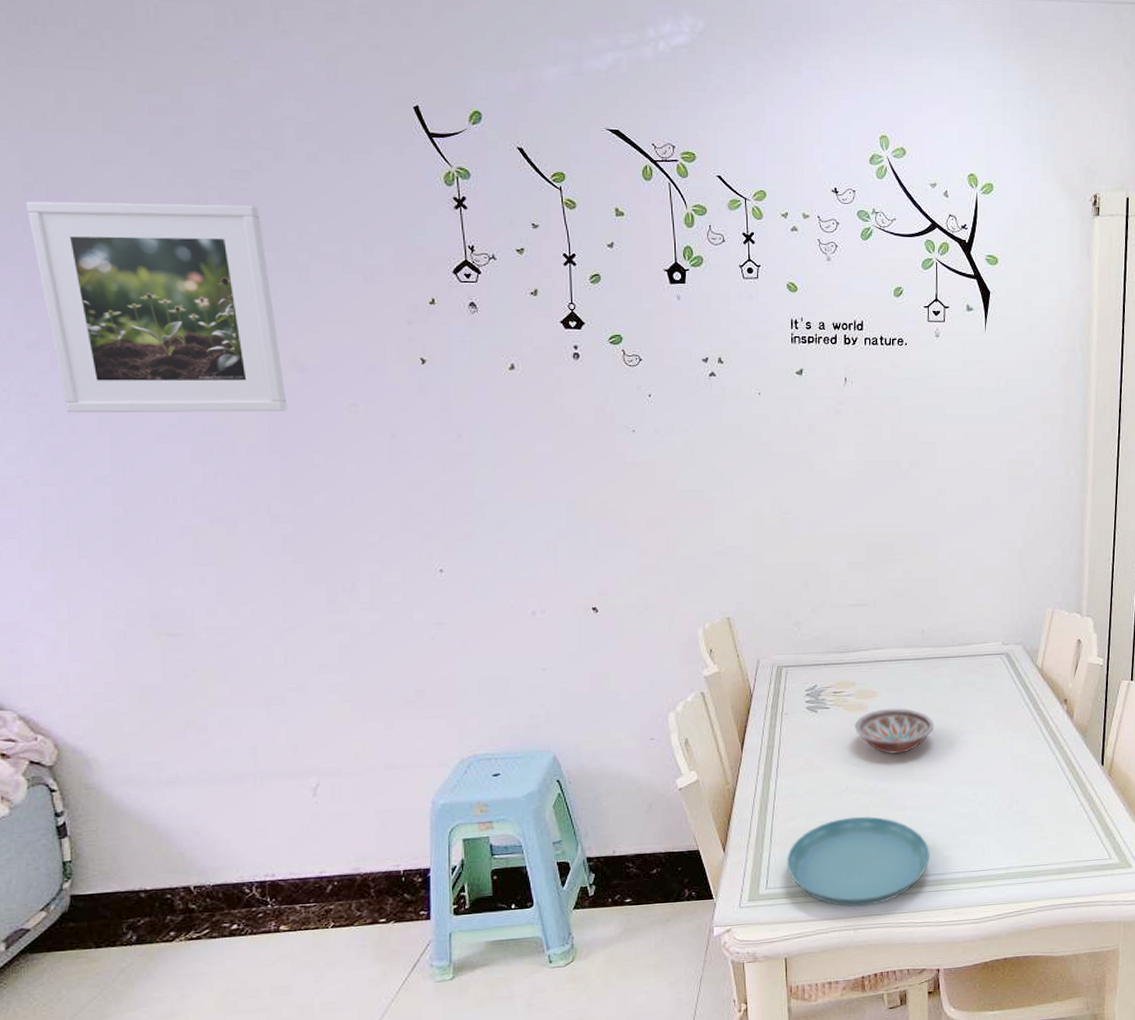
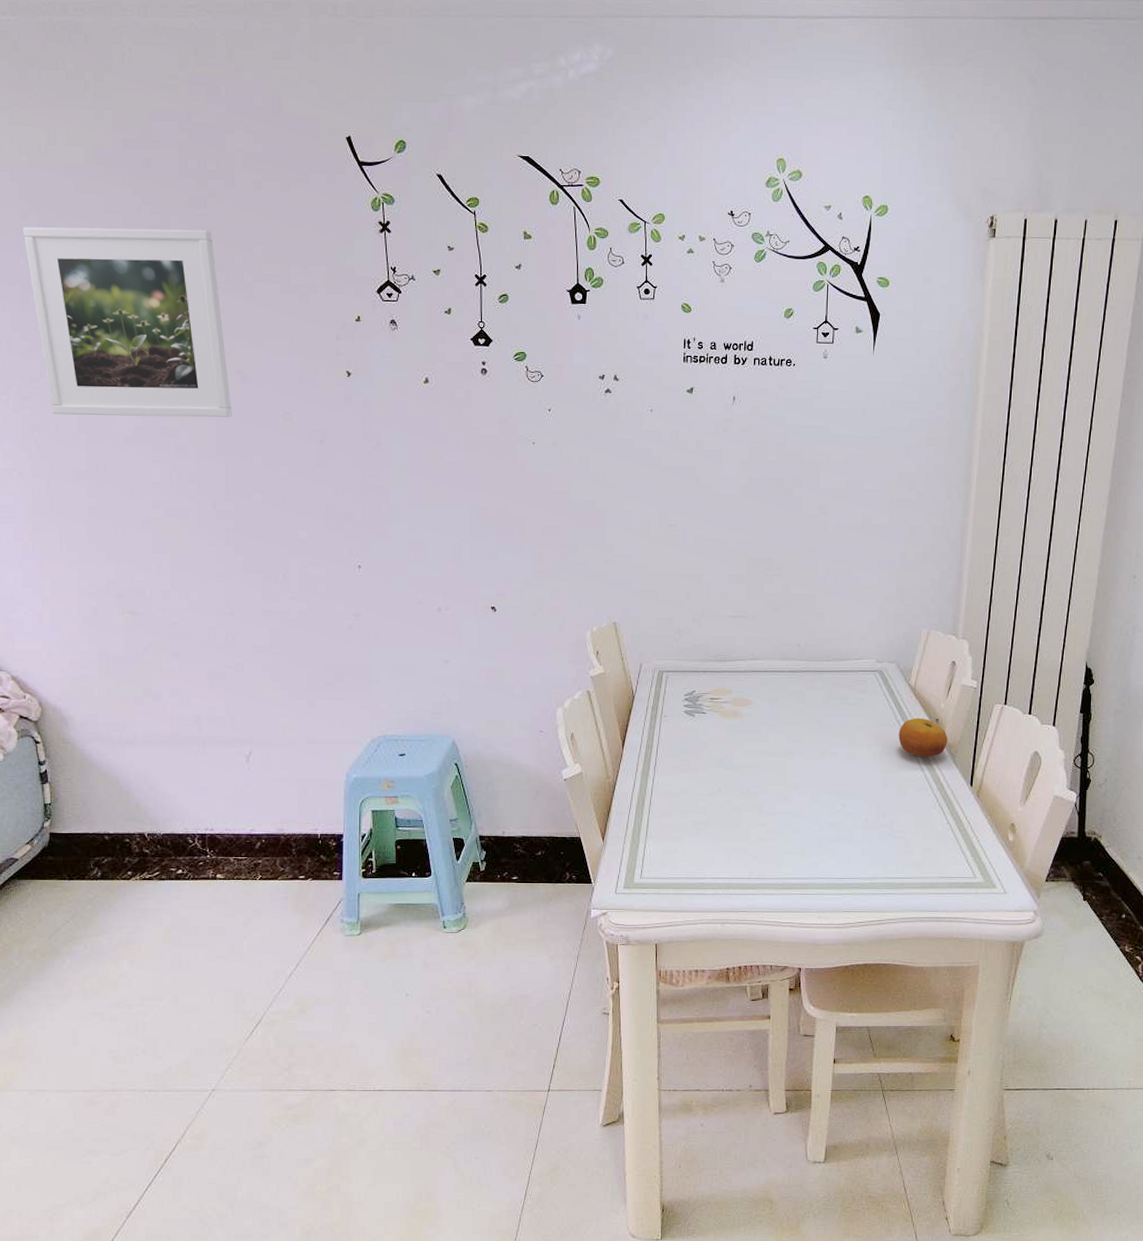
saucer: present [786,816,930,907] -> none [660,817,796,903]
bowl: present [855,708,934,755] -> none [729,717,806,762]
fruit: none [1028,699,1077,740] -> present [899,717,947,758]

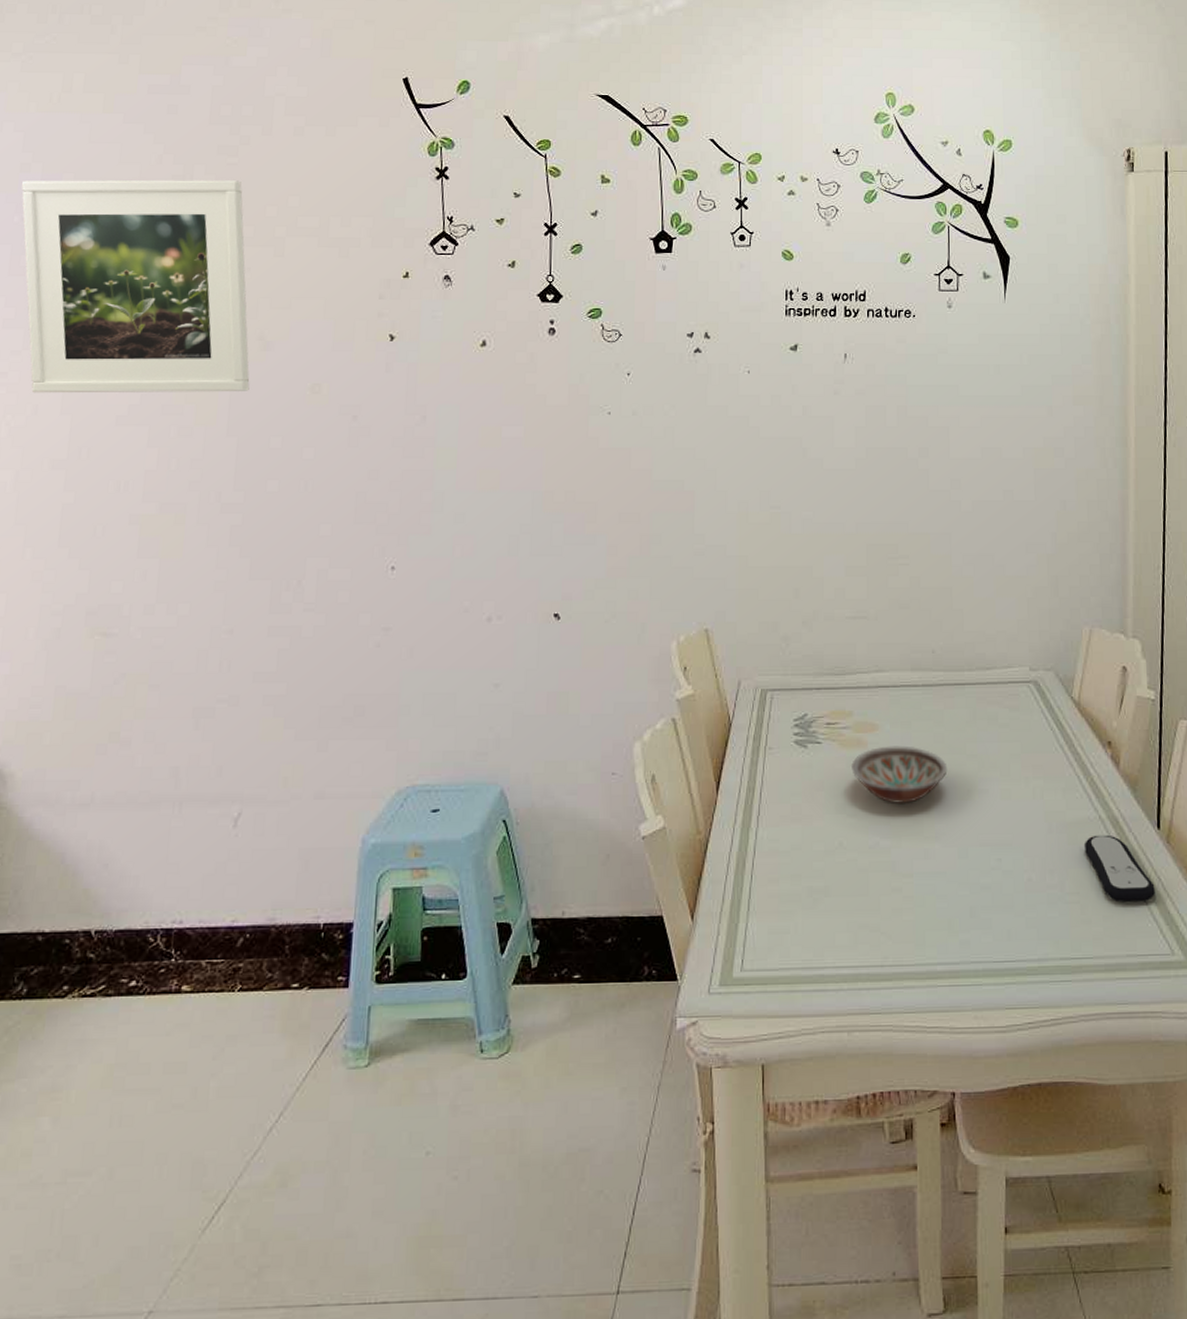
bowl: none [729,717,806,762] -> present [851,745,948,805]
fruit: present [899,717,947,758] -> none [1063,740,1124,793]
remote control: none [911,789,966,840] -> present [1083,834,1156,903]

